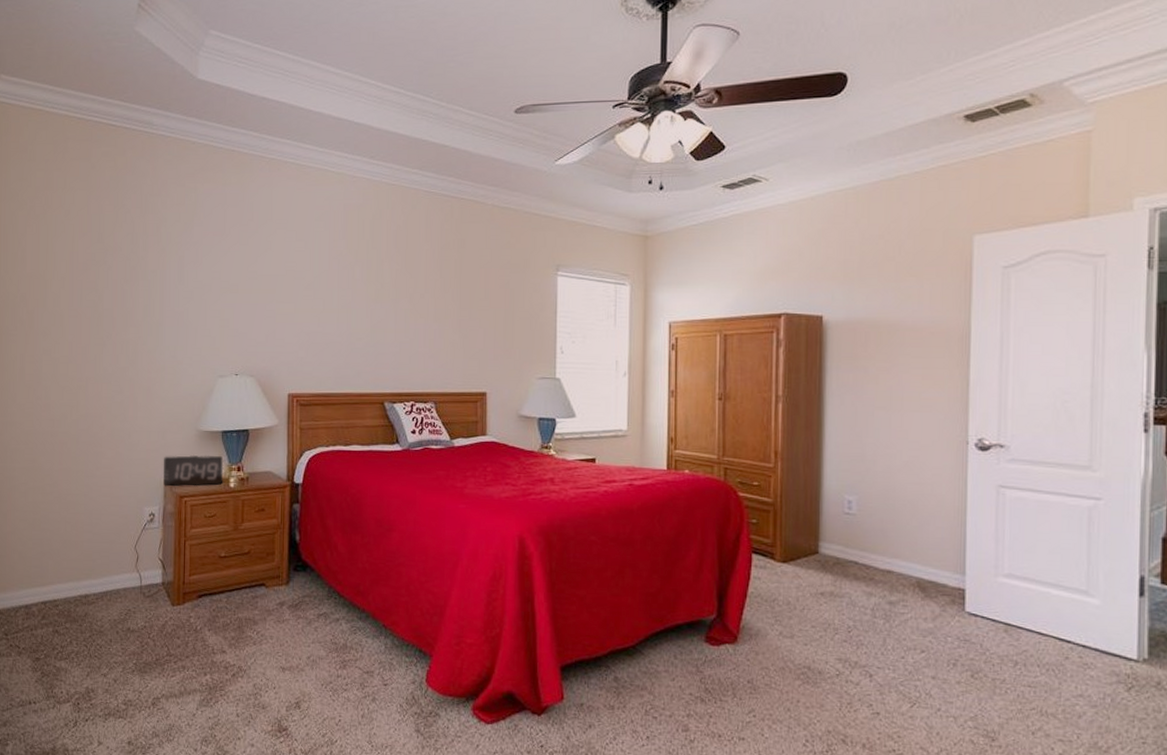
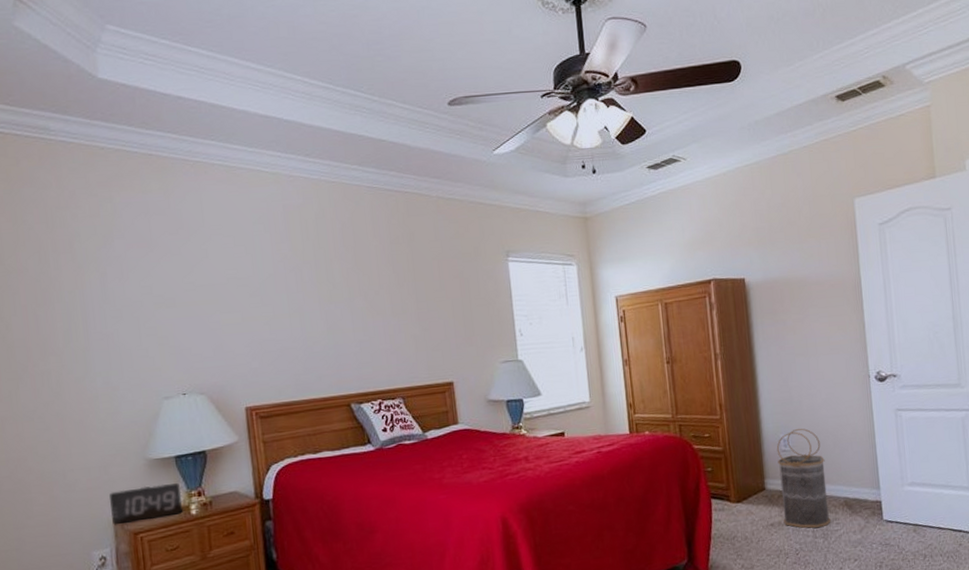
basket: none [836,490,898,607] -> present [776,428,831,528]

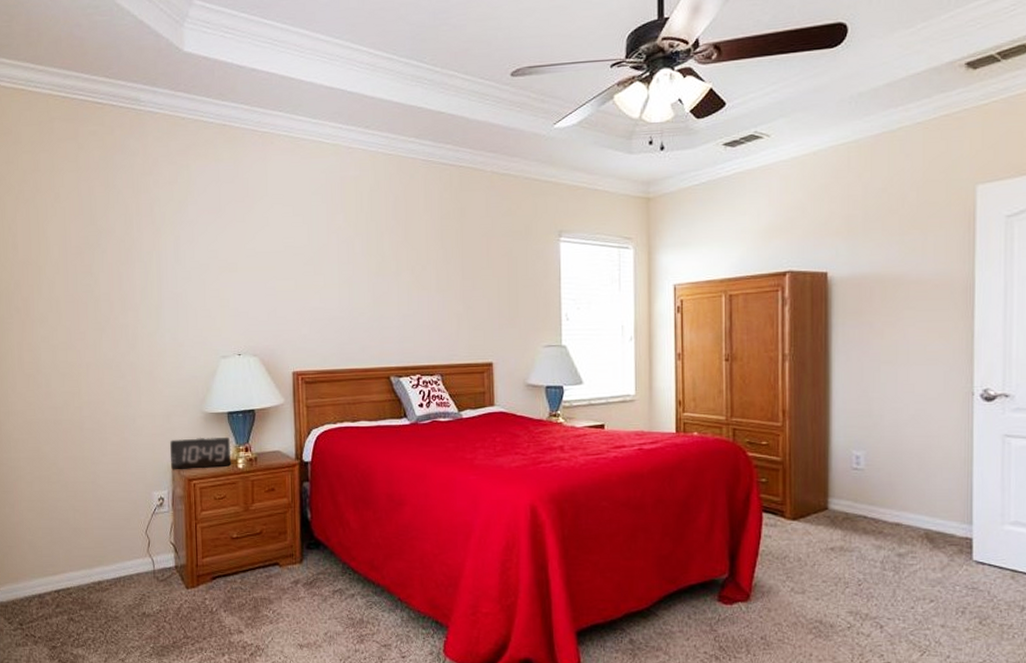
basket: present [776,428,831,528] -> none [846,445,905,560]

